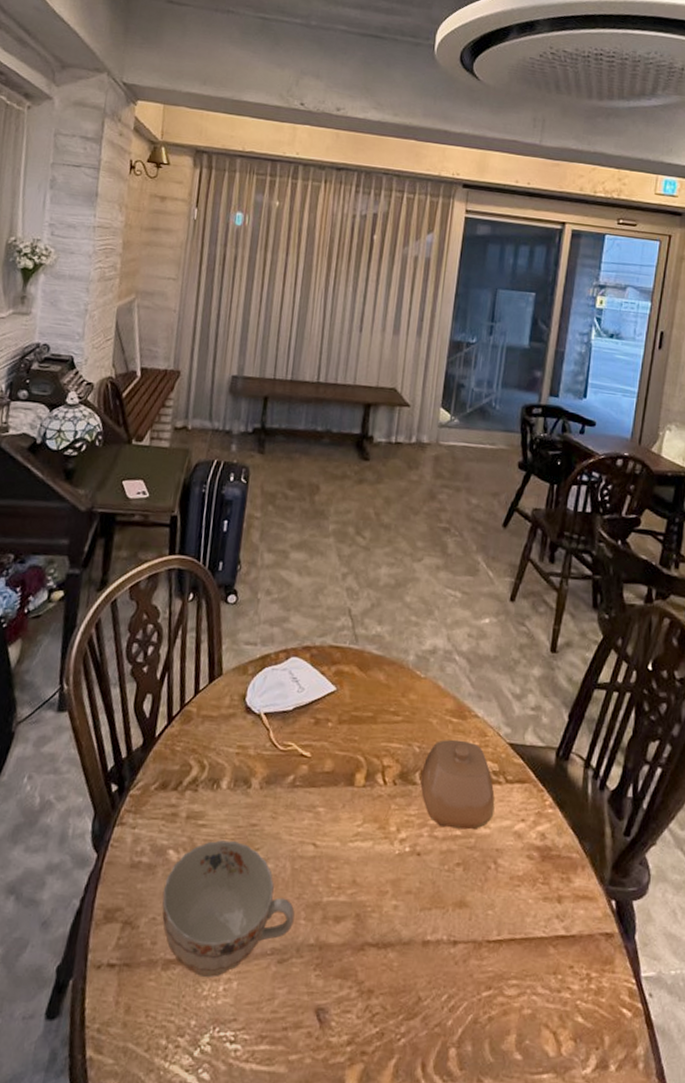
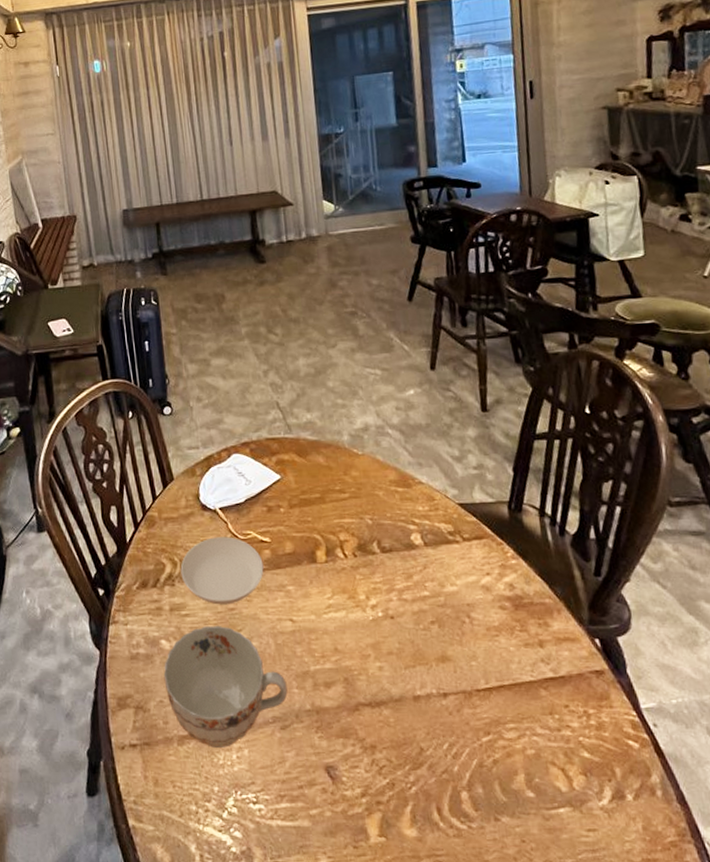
saucer: none [207,743,298,820] -> present [180,537,264,605]
sugar bowl: present [420,739,495,830] -> none [378,507,458,590]

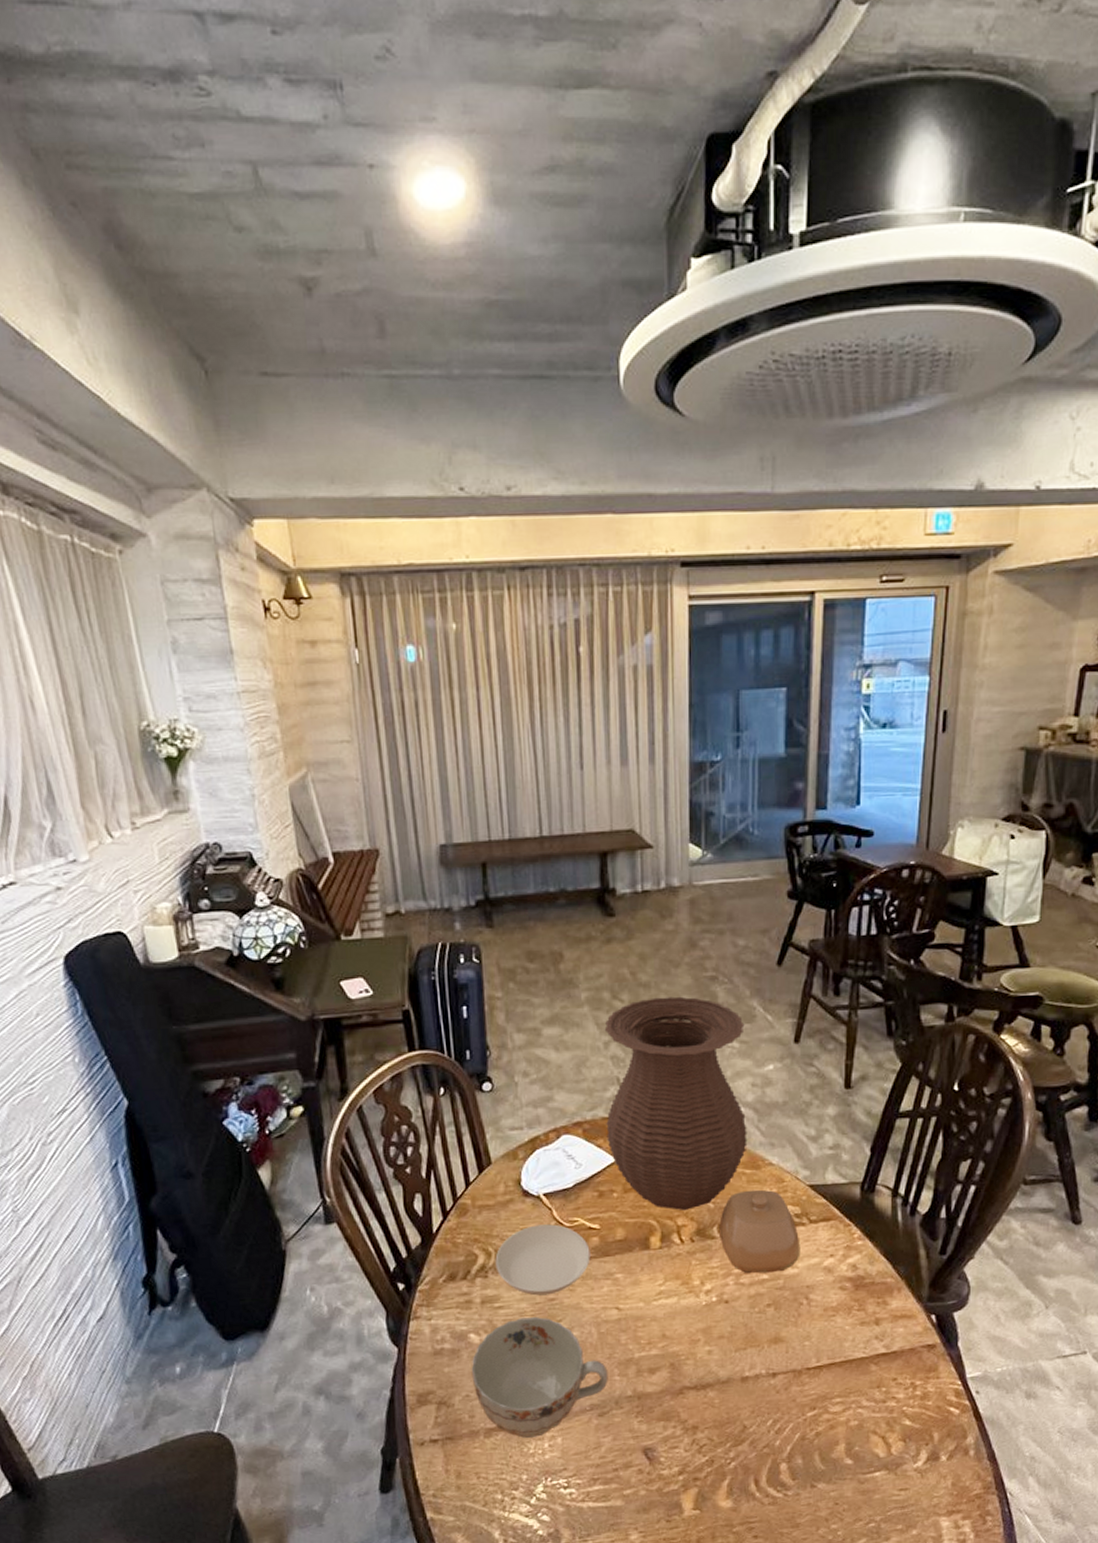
vase: none [263,329,397,526] -> present [604,996,748,1210]
sugar bowl: none [378,507,458,590] -> present [719,1189,801,1274]

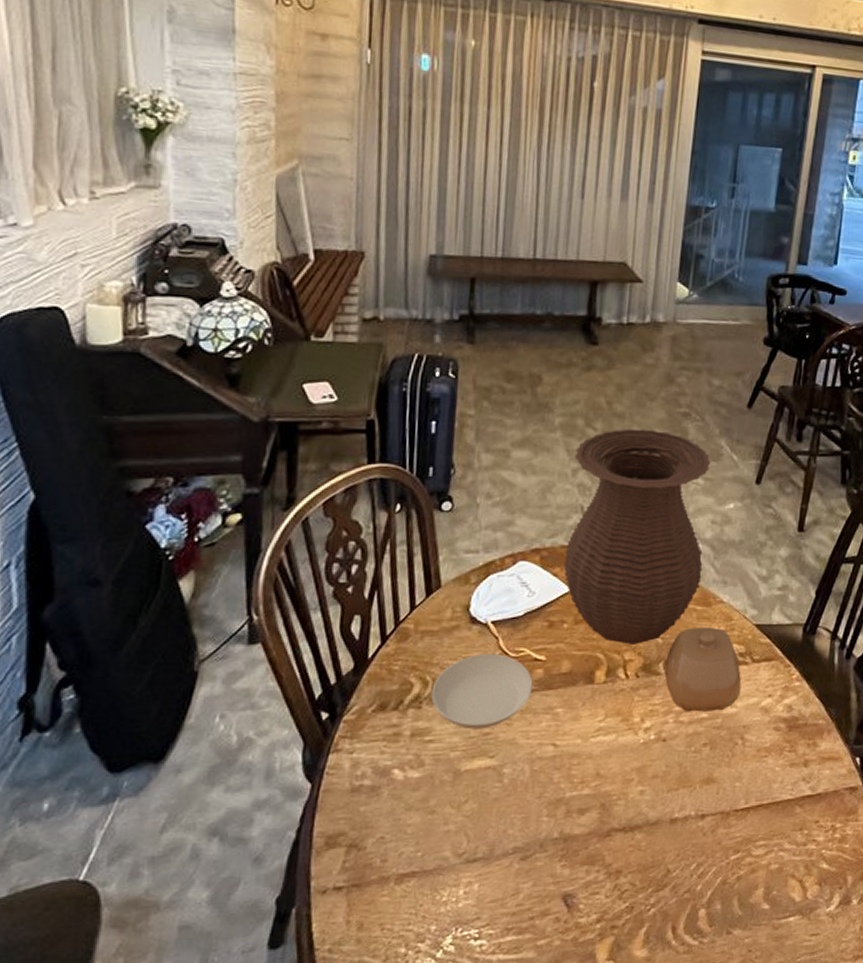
teacup: present [471,1317,608,1438] -> none [389,752,536,884]

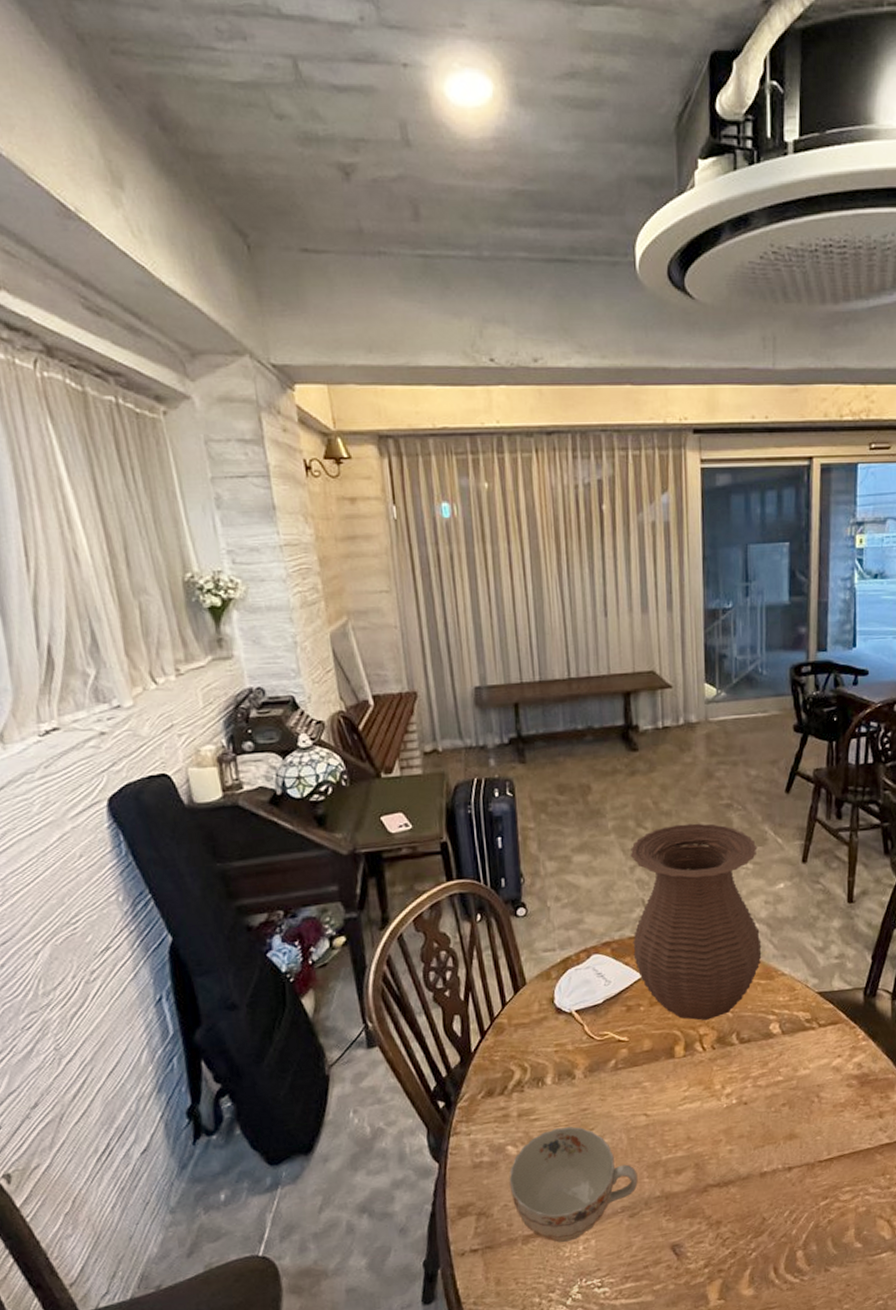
teacup: none [389,752,536,884] -> present [509,1127,638,1243]
saucer: present [431,654,533,729] -> none [530,1038,620,1107]
sugar bowl: present [664,627,742,712] -> none [738,998,811,1077]

